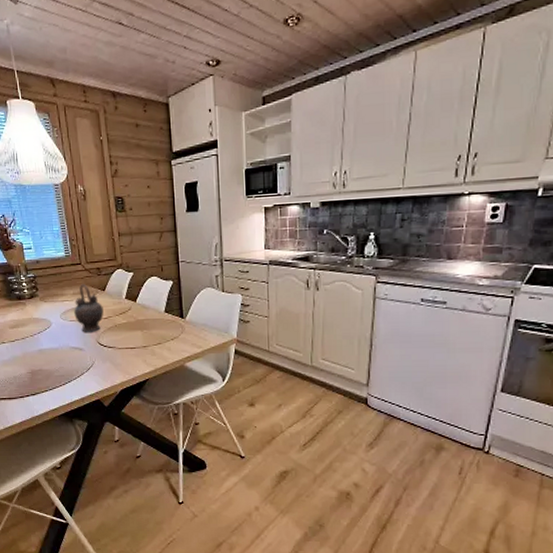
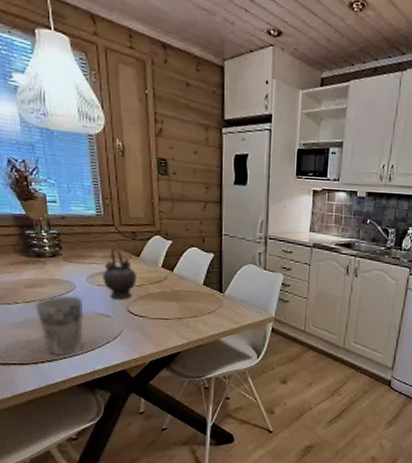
cup: none [18,332,61,389] -> present [35,295,84,356]

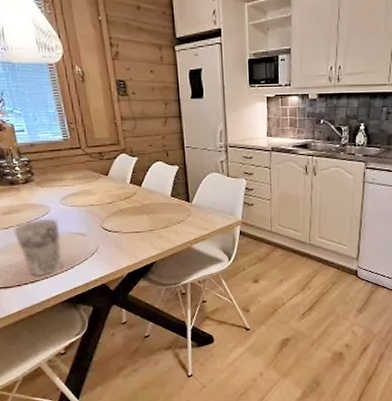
teapot: present [103,247,136,299] -> none [75,168,107,218]

